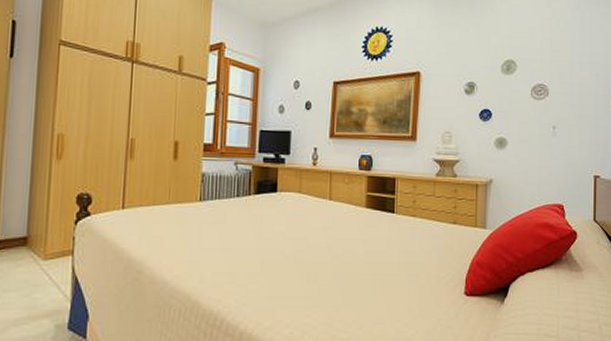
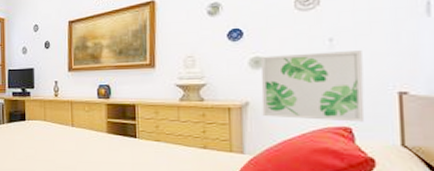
wall art: none [502,137,574,200] -> present [261,51,365,122]

